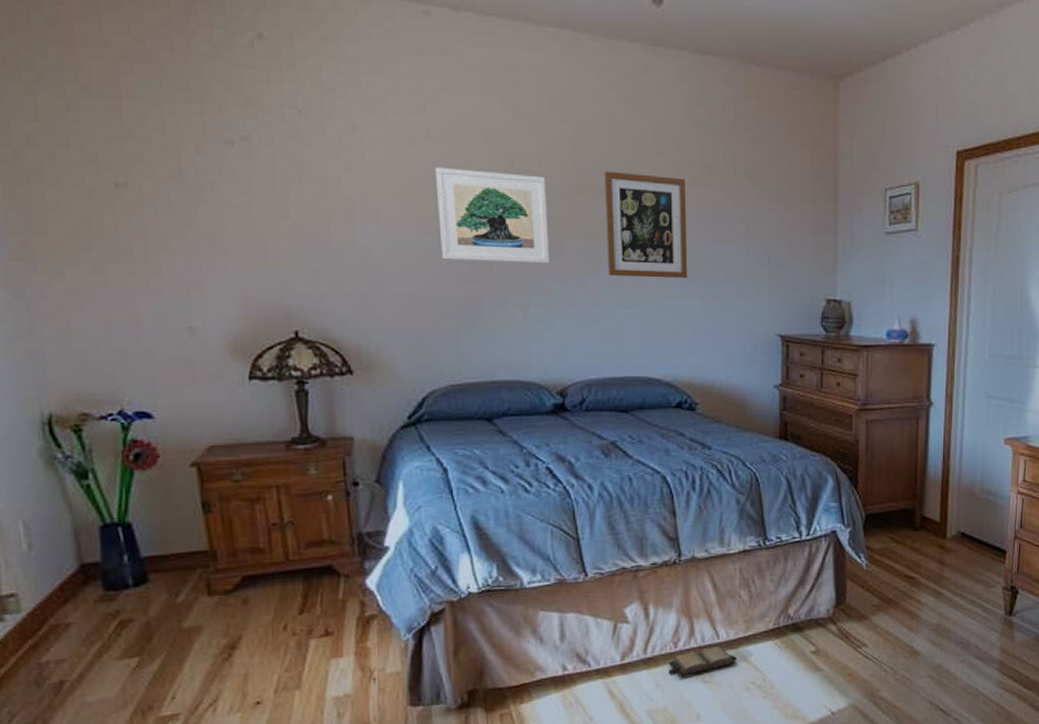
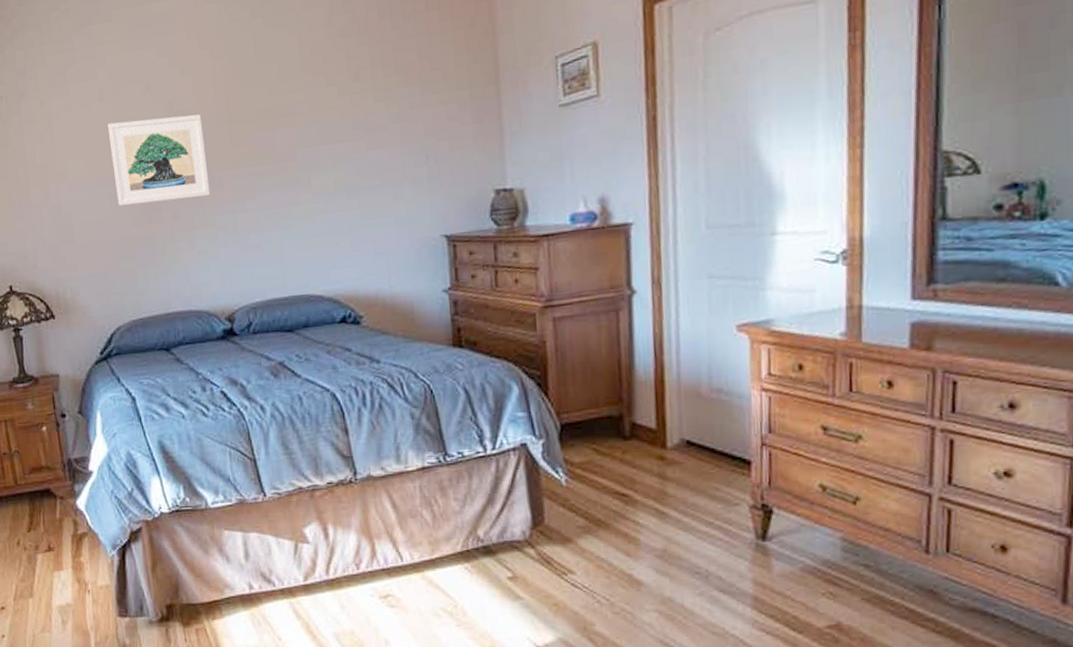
wall art: present [605,171,688,279] -> none [254,89,343,199]
hardback book: present [668,646,737,677] -> none [351,569,424,600]

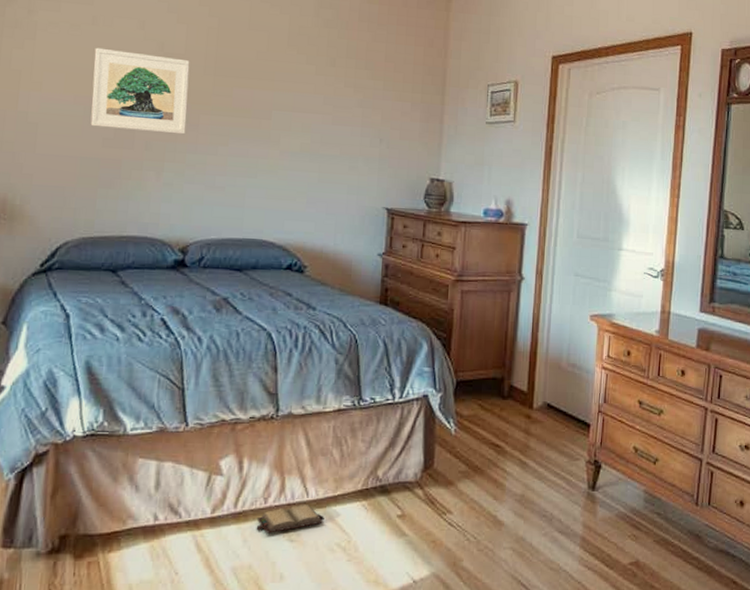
hardback book: none [351,569,424,600] -> present [256,505,324,534]

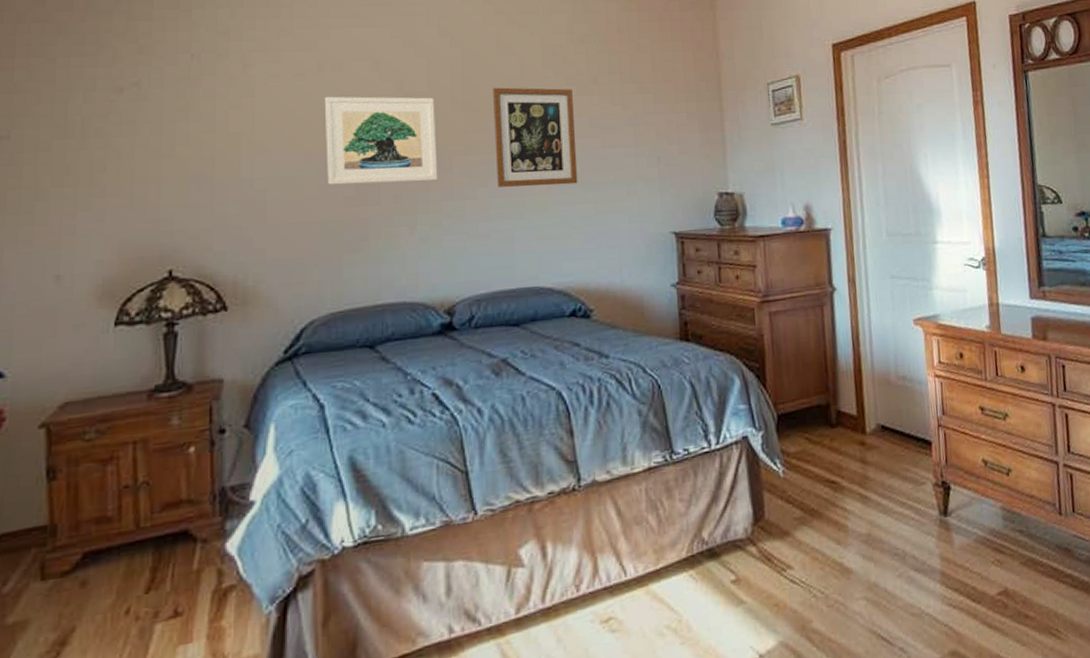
wall art: none [236,58,312,154] -> present [493,87,578,187]
hardback book: present [256,505,324,534] -> none [569,585,648,627]

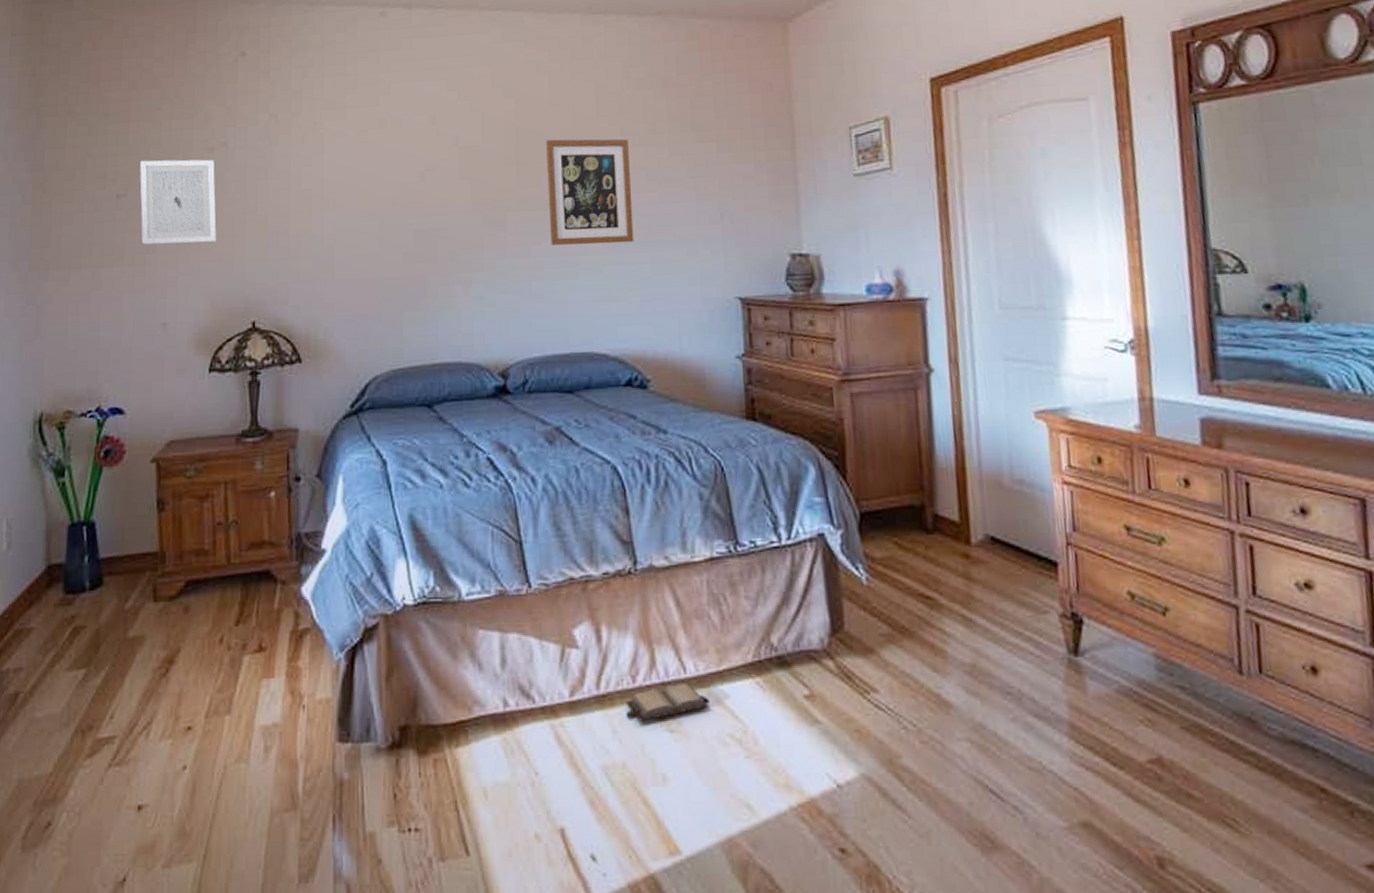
wall art: none [27,99,126,191] -> present [140,159,217,245]
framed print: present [324,96,438,185] -> none [385,151,492,242]
hardback book: none [569,585,648,627] -> present [625,683,710,722]

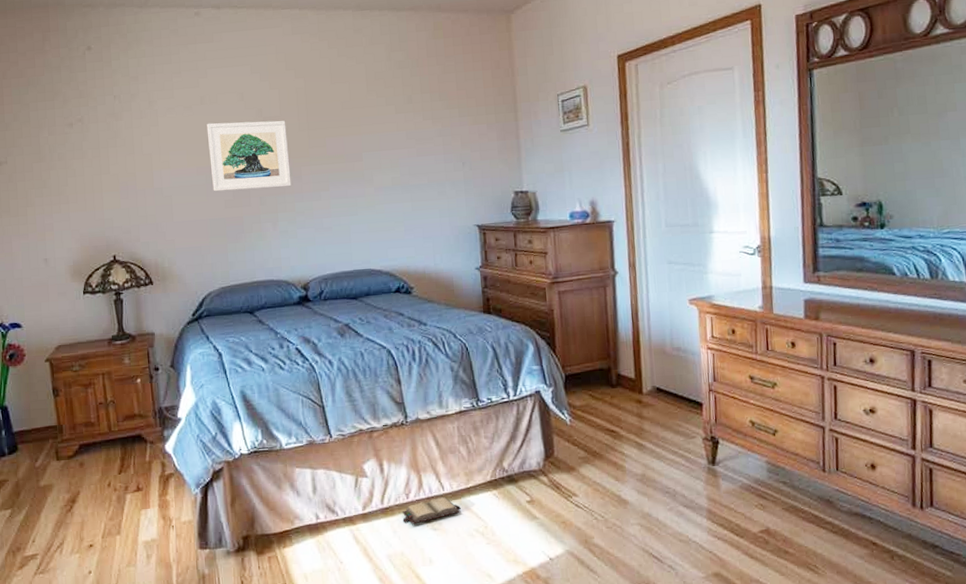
wall art: present [140,159,217,245] -> none [15,132,81,200]
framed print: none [385,151,492,242] -> present [206,120,292,192]
wall art: present [546,138,634,245] -> none [329,108,399,191]

